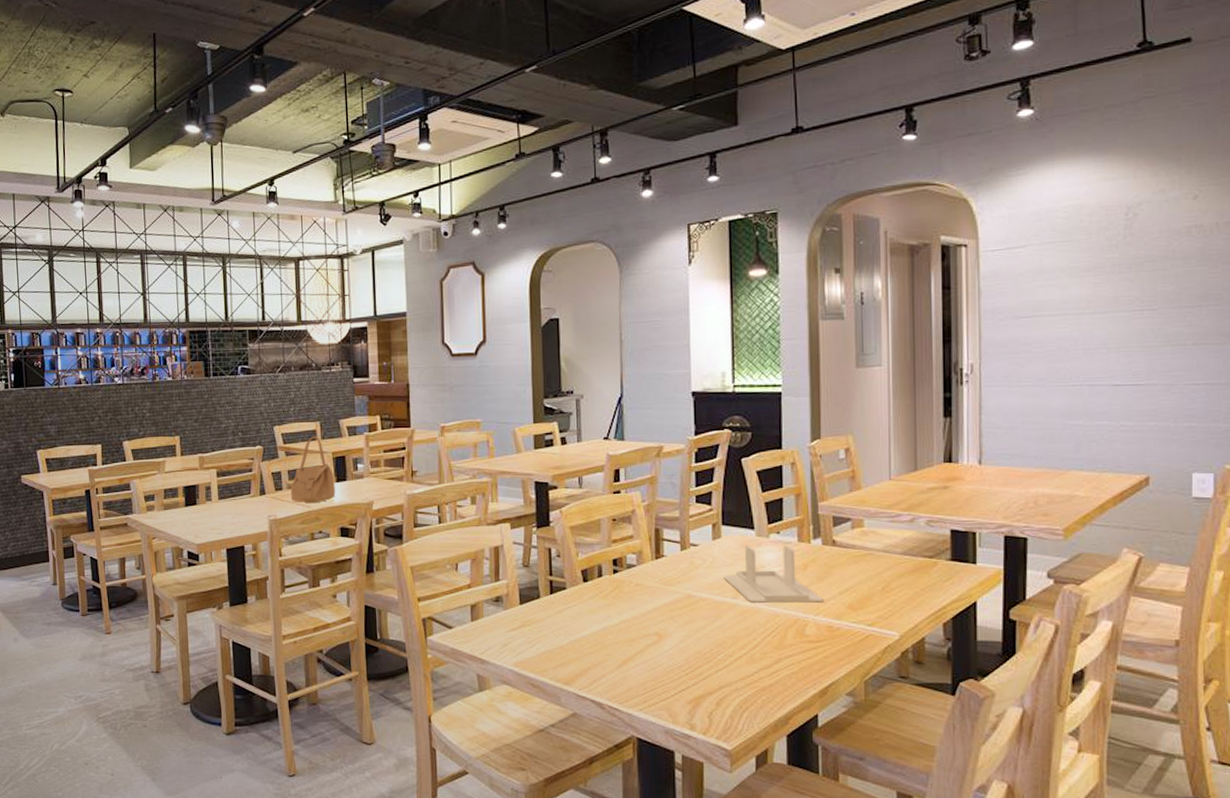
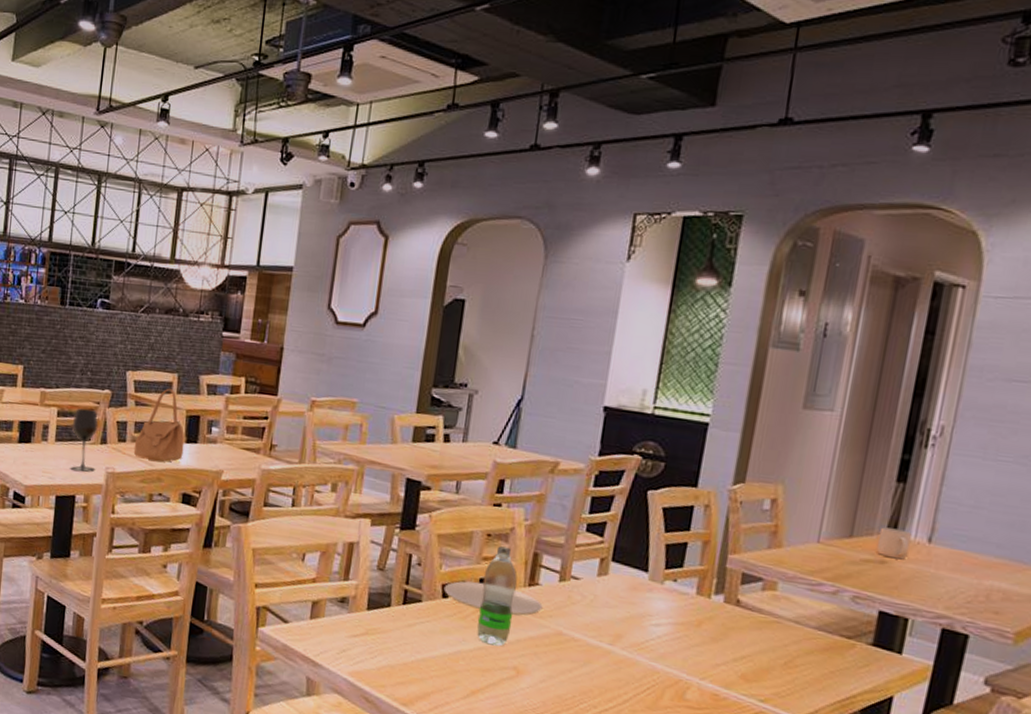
wineglass: none [231,465,259,523] -> present [70,408,99,472]
plate: none [583,562,671,587] -> present [443,581,543,616]
bottle: none [615,528,647,617] -> present [477,546,518,646]
napkin holder: present [724,545,823,603] -> none [603,589,714,666]
mug: none [938,457,965,483] -> present [876,527,912,560]

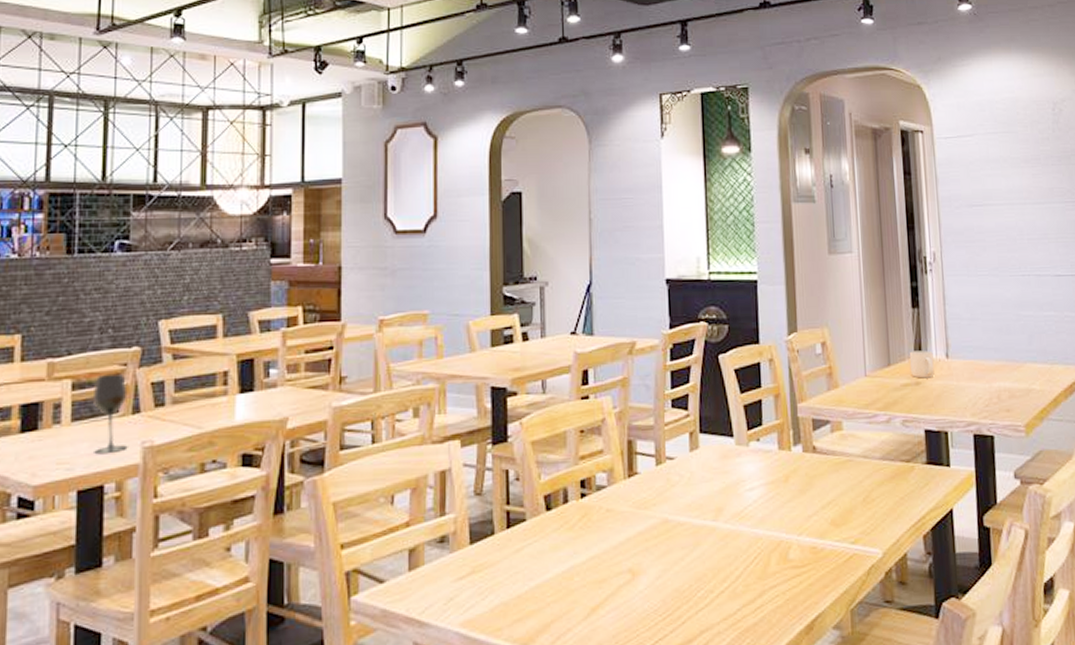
handbag: present [133,388,185,462] -> none [175,332,238,422]
plate: present [443,581,543,616] -> none [546,484,645,515]
bottle: present [477,546,518,646] -> none [583,440,619,551]

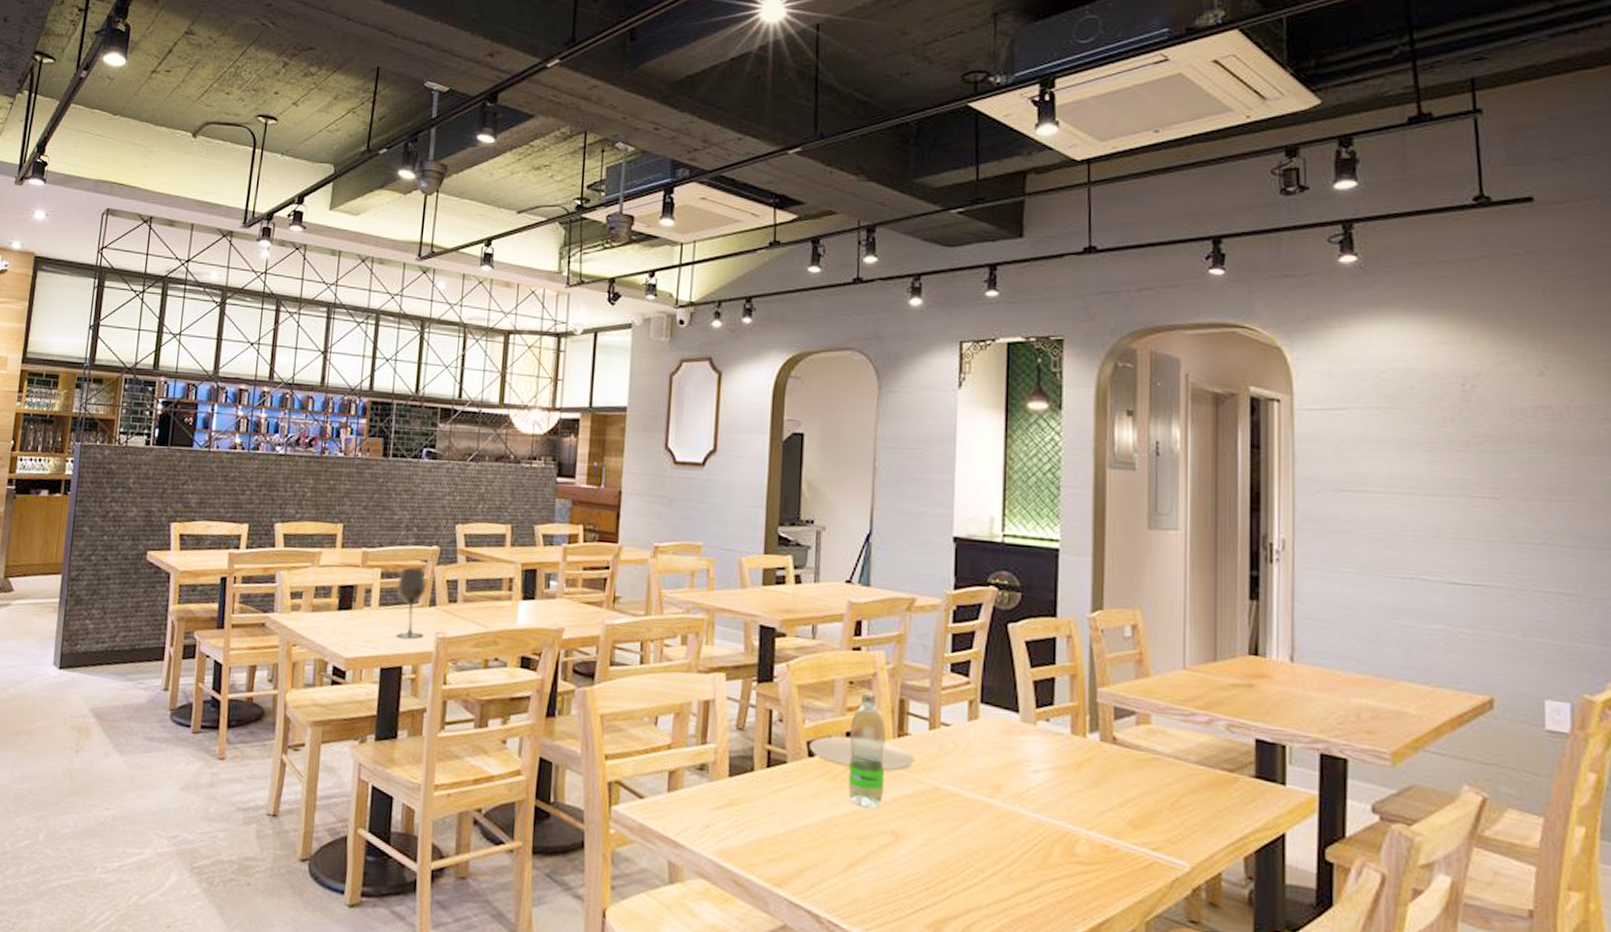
plate: none [546,484,645,515] -> present [809,735,915,771]
bottle: none [583,440,619,551] -> present [848,694,885,808]
mug: present [909,350,935,379] -> none [1241,648,1273,682]

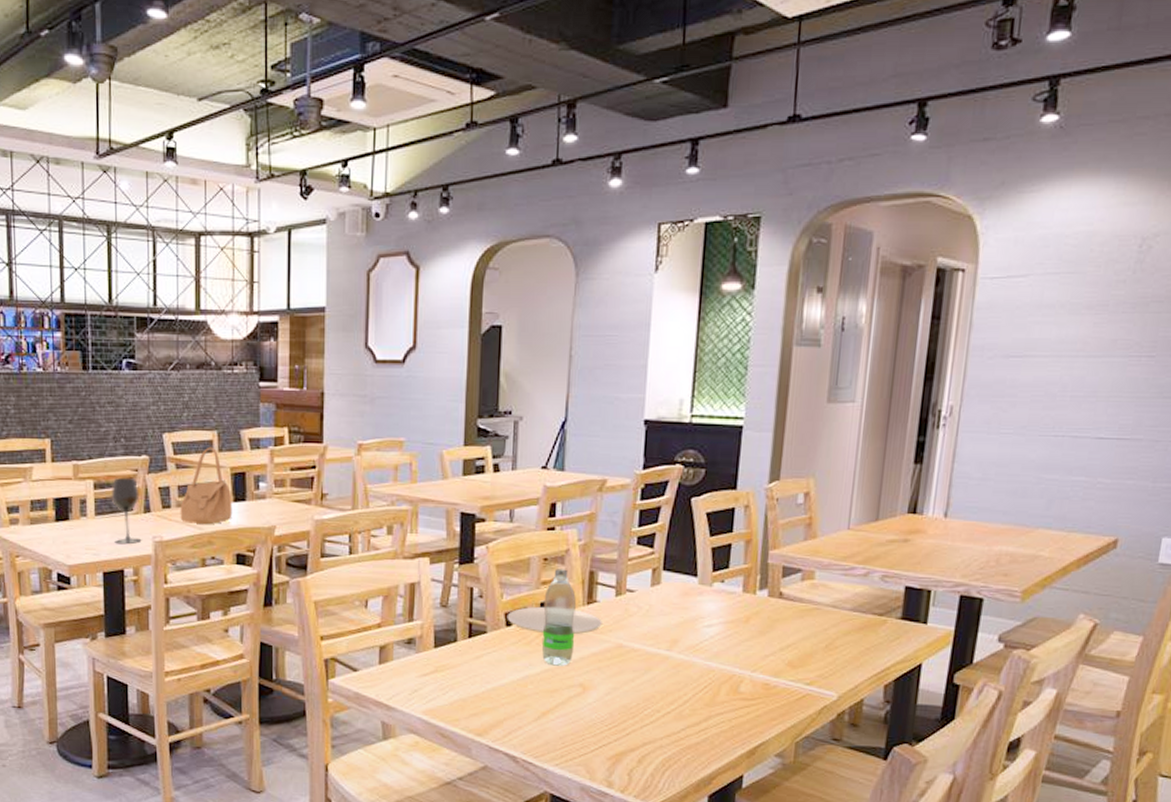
handbag: none [465,540,521,623] -> present [180,446,232,524]

